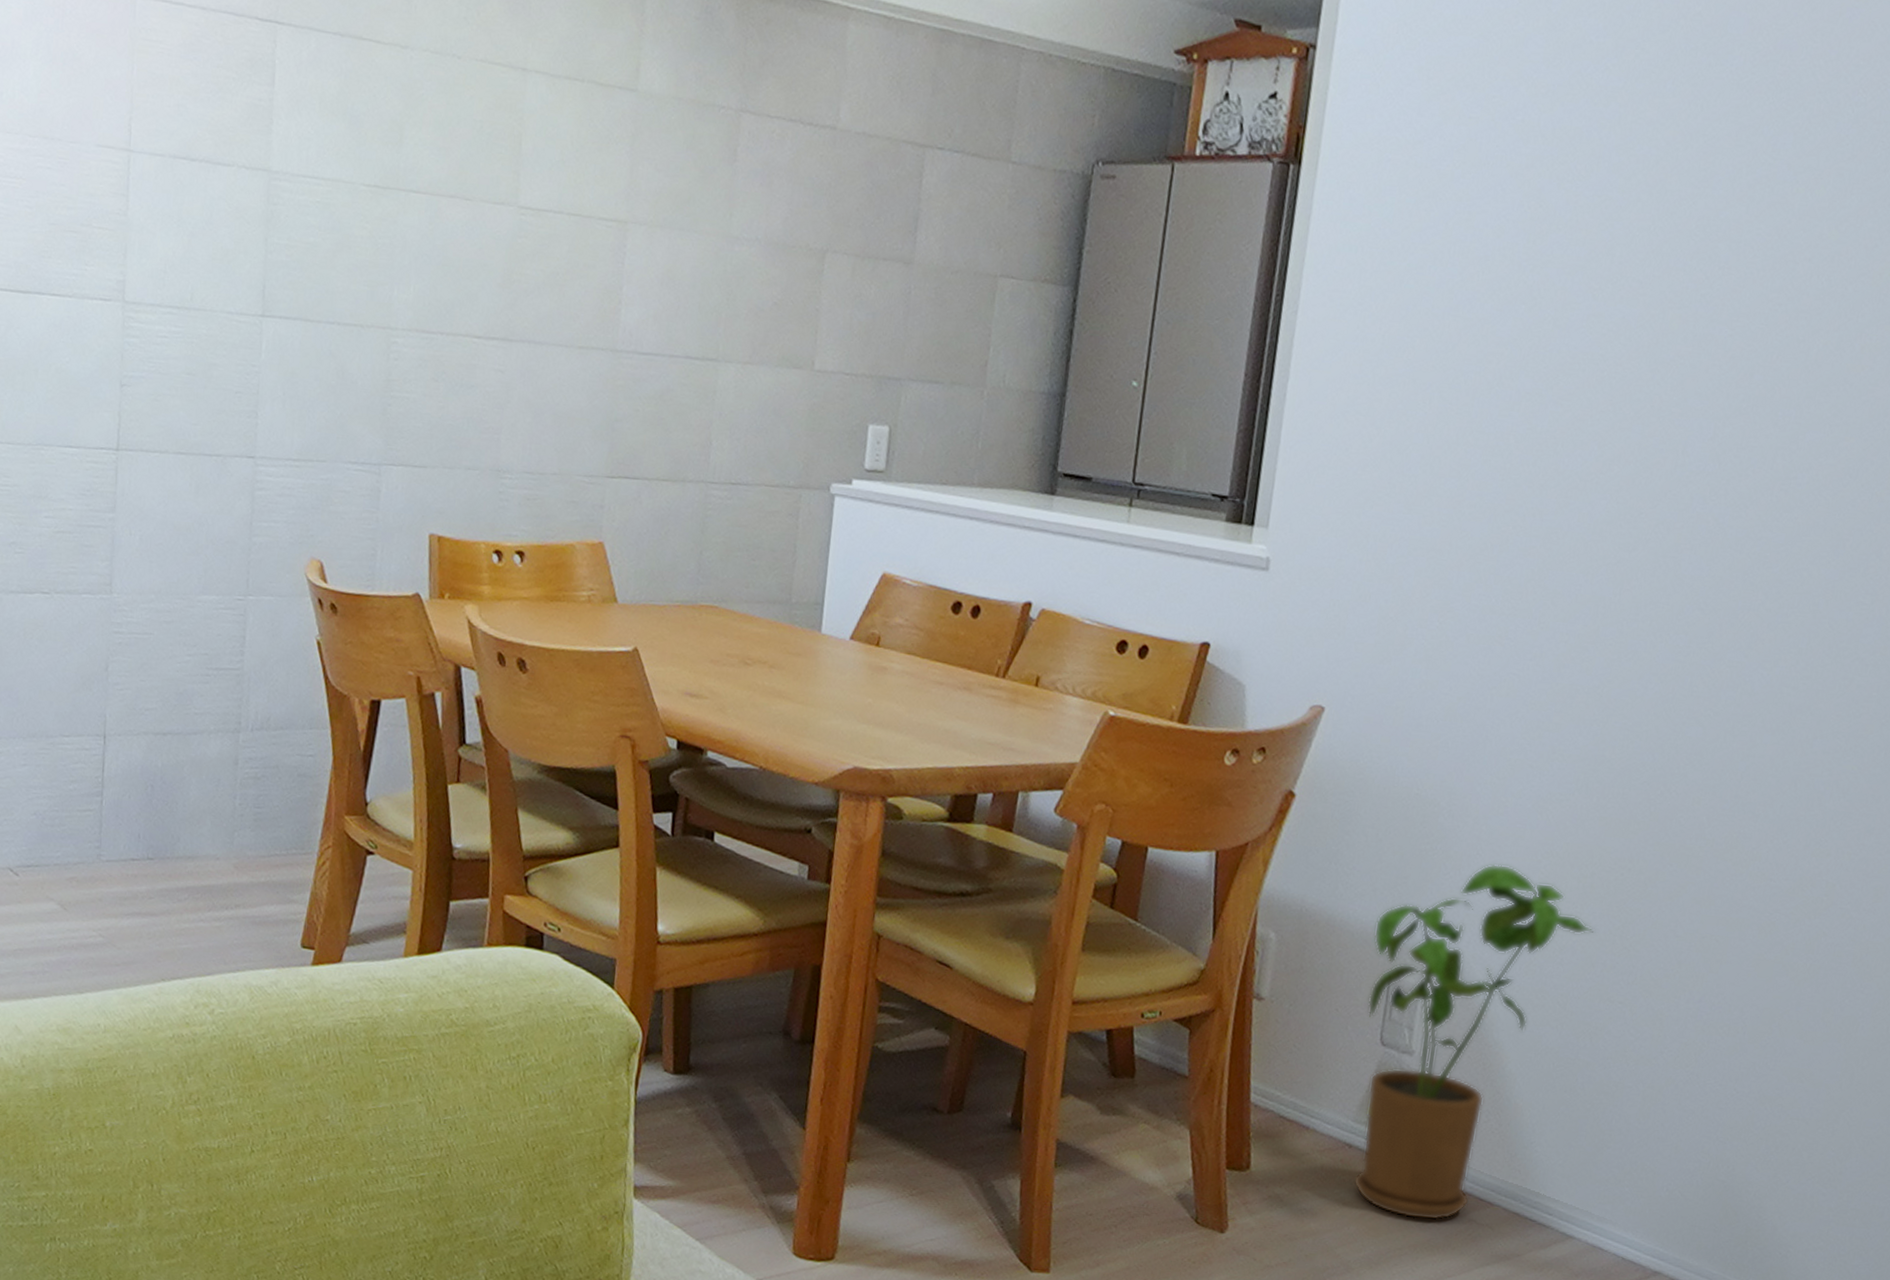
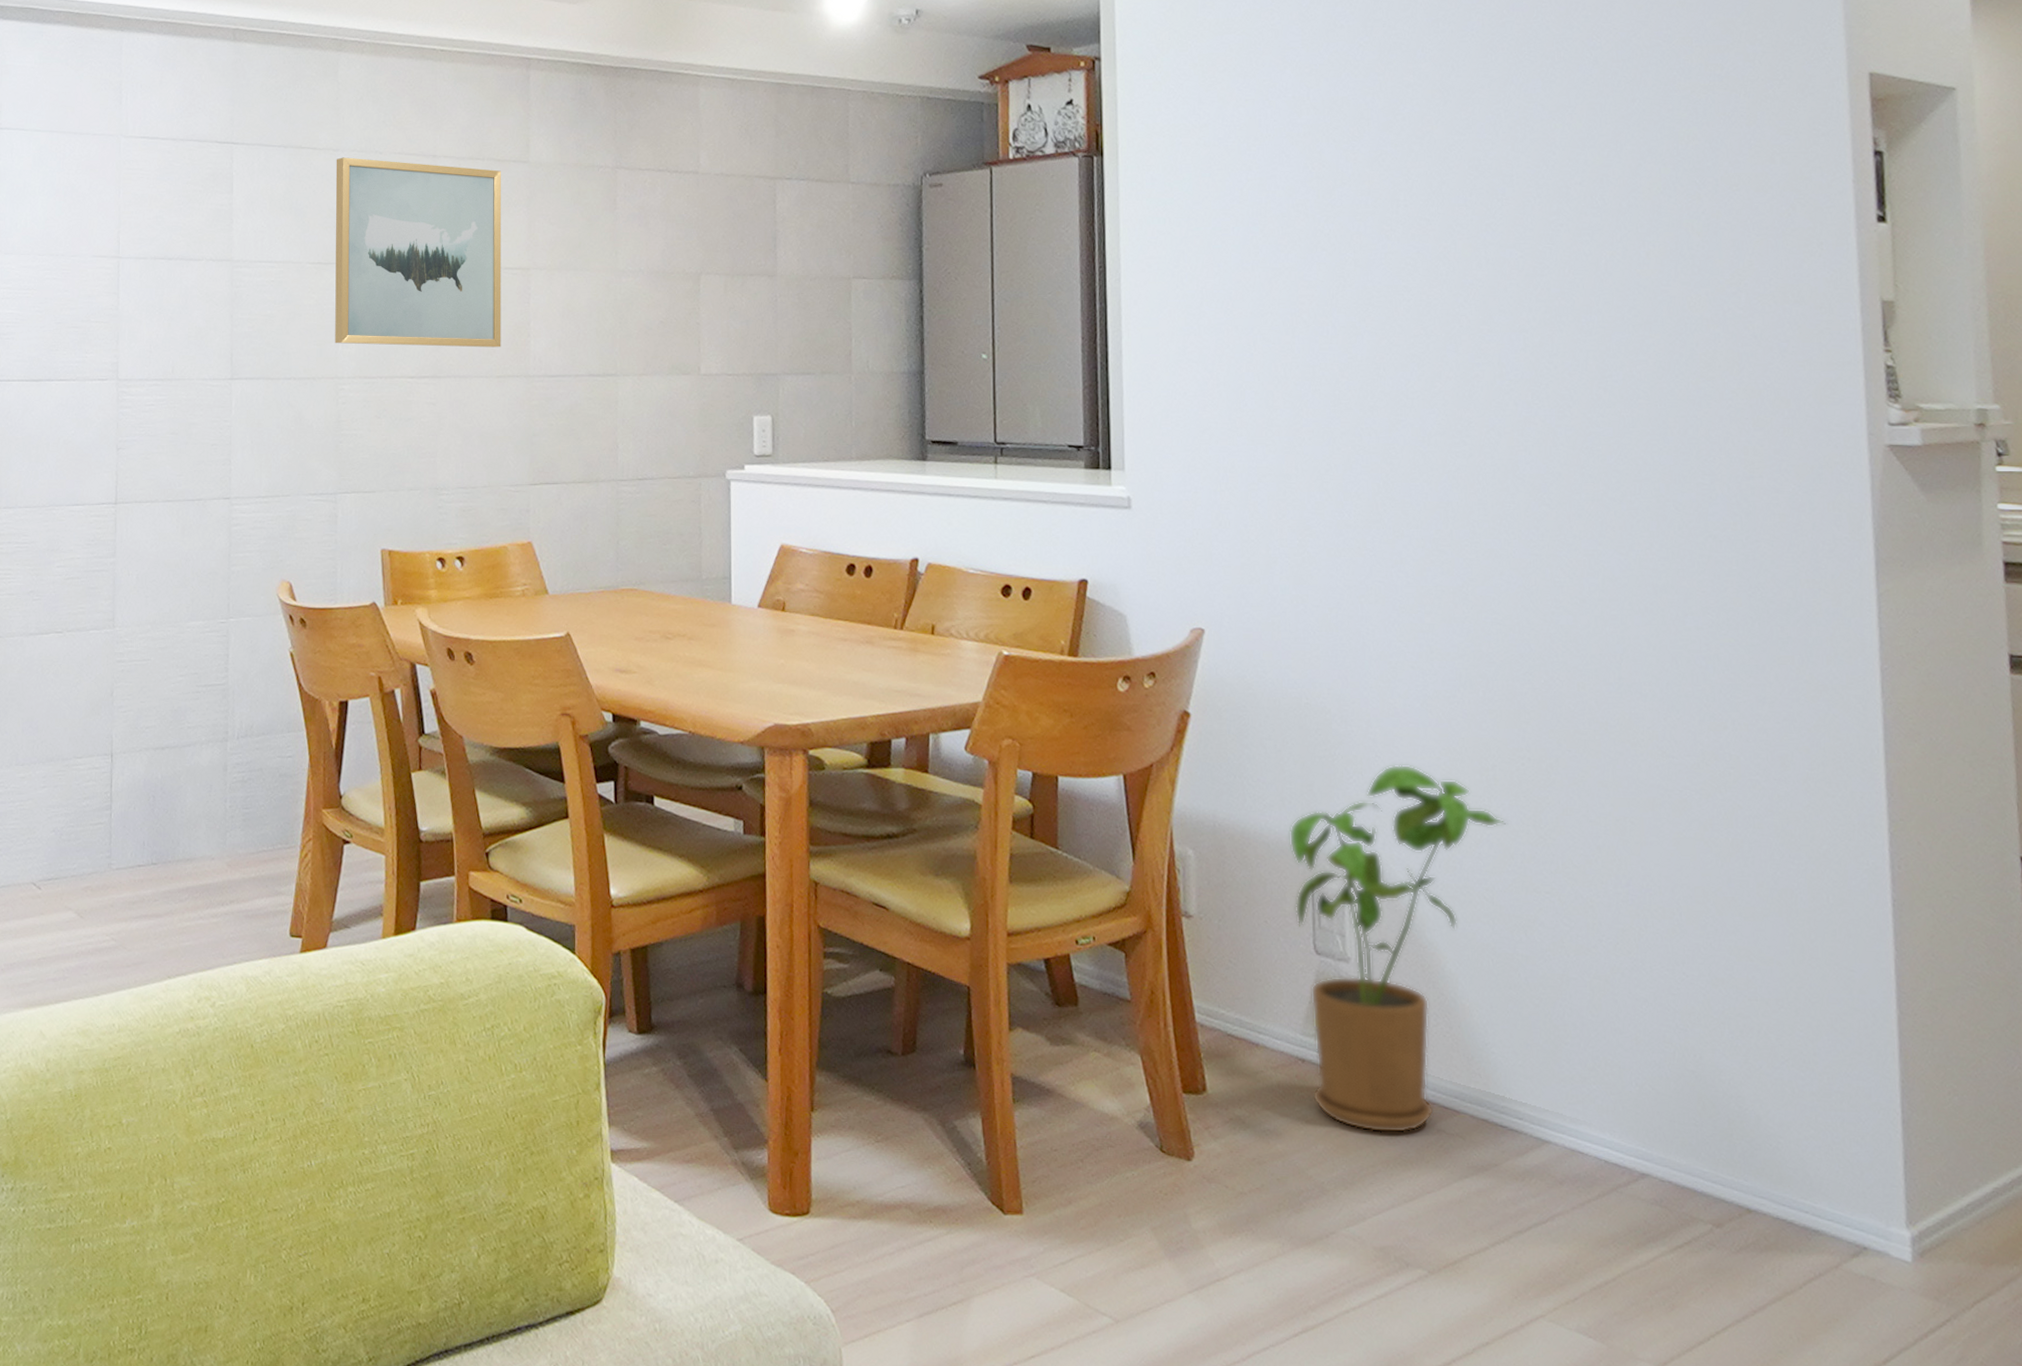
wall art: none [389,57,604,313] -> present [335,157,502,348]

